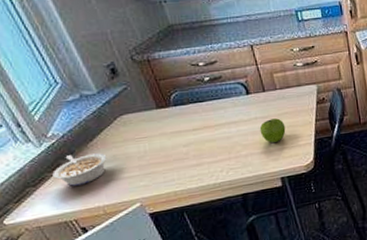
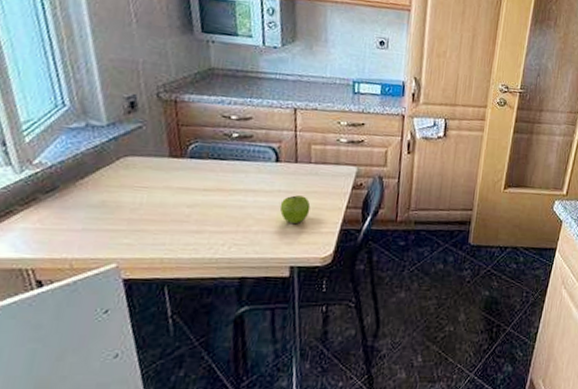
legume: present [52,153,107,186] -> none [23,190,95,229]

